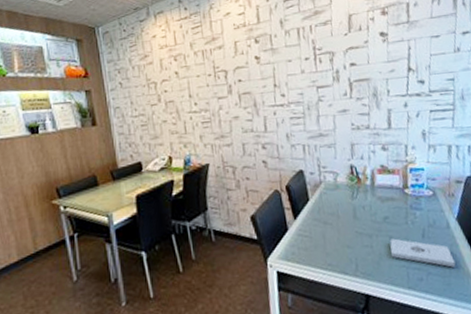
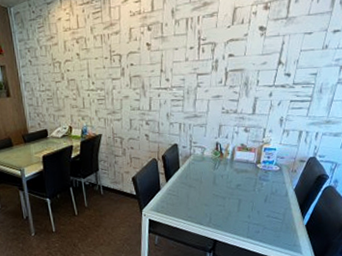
notepad: present [389,238,456,268] -> none [237,201,286,225]

